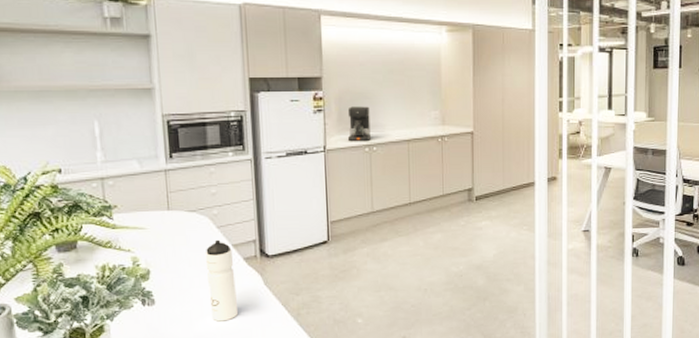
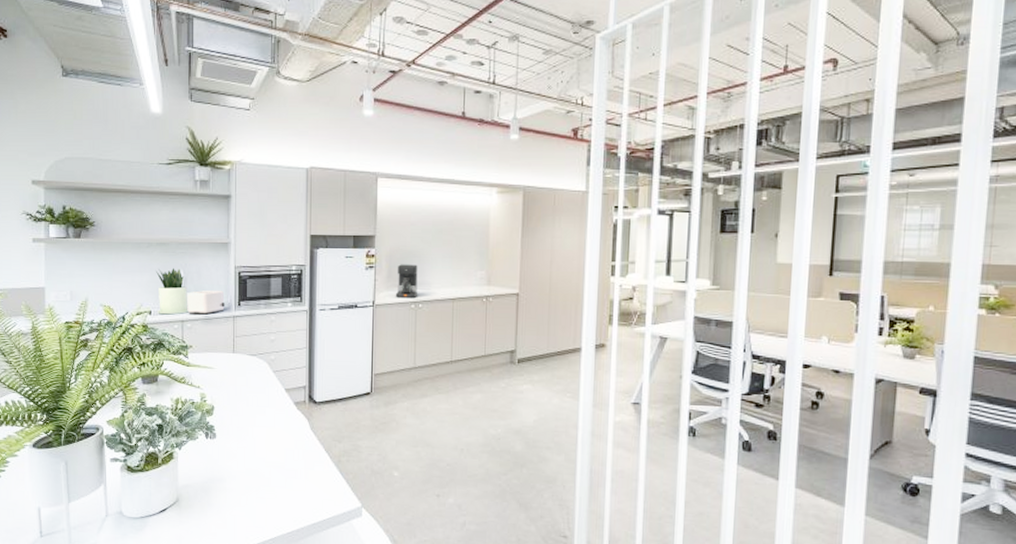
planter: none [63,119,109,173] -> present [156,268,188,315]
toaster: none [104,143,154,170] -> present [186,290,225,315]
water bottle: present [205,239,239,322] -> none [261,383,286,461]

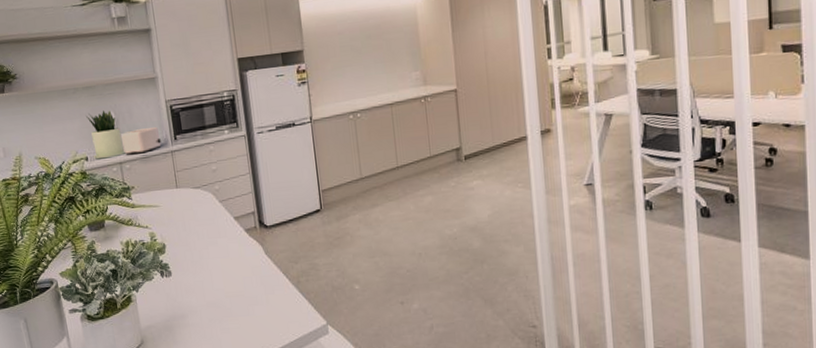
coffee maker: present [395,264,418,299] -> none [331,74,354,110]

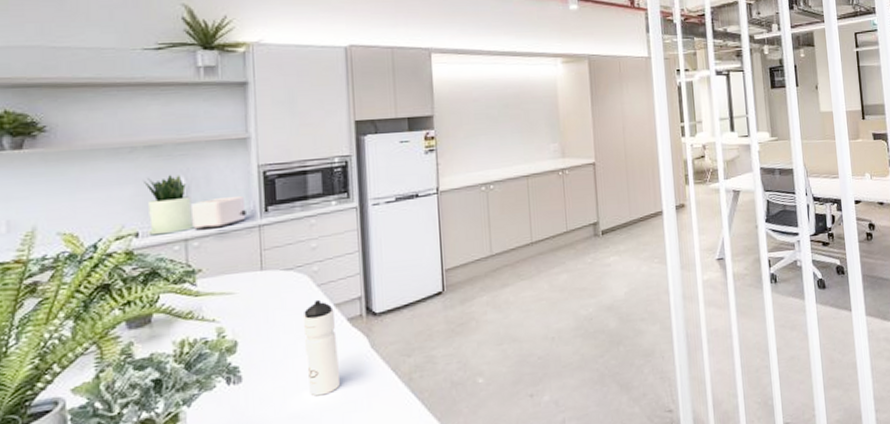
water bottle: none [210,213,244,291] -> present [302,299,341,397]

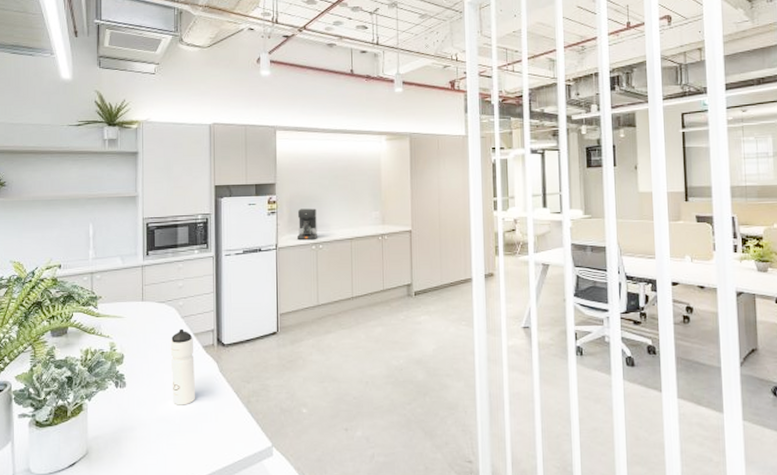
planter: present [144,175,195,236] -> none [66,223,98,268]
toaster: present [190,196,246,230] -> none [95,242,133,266]
coffee maker: none [462,143,487,181] -> present [296,208,317,240]

